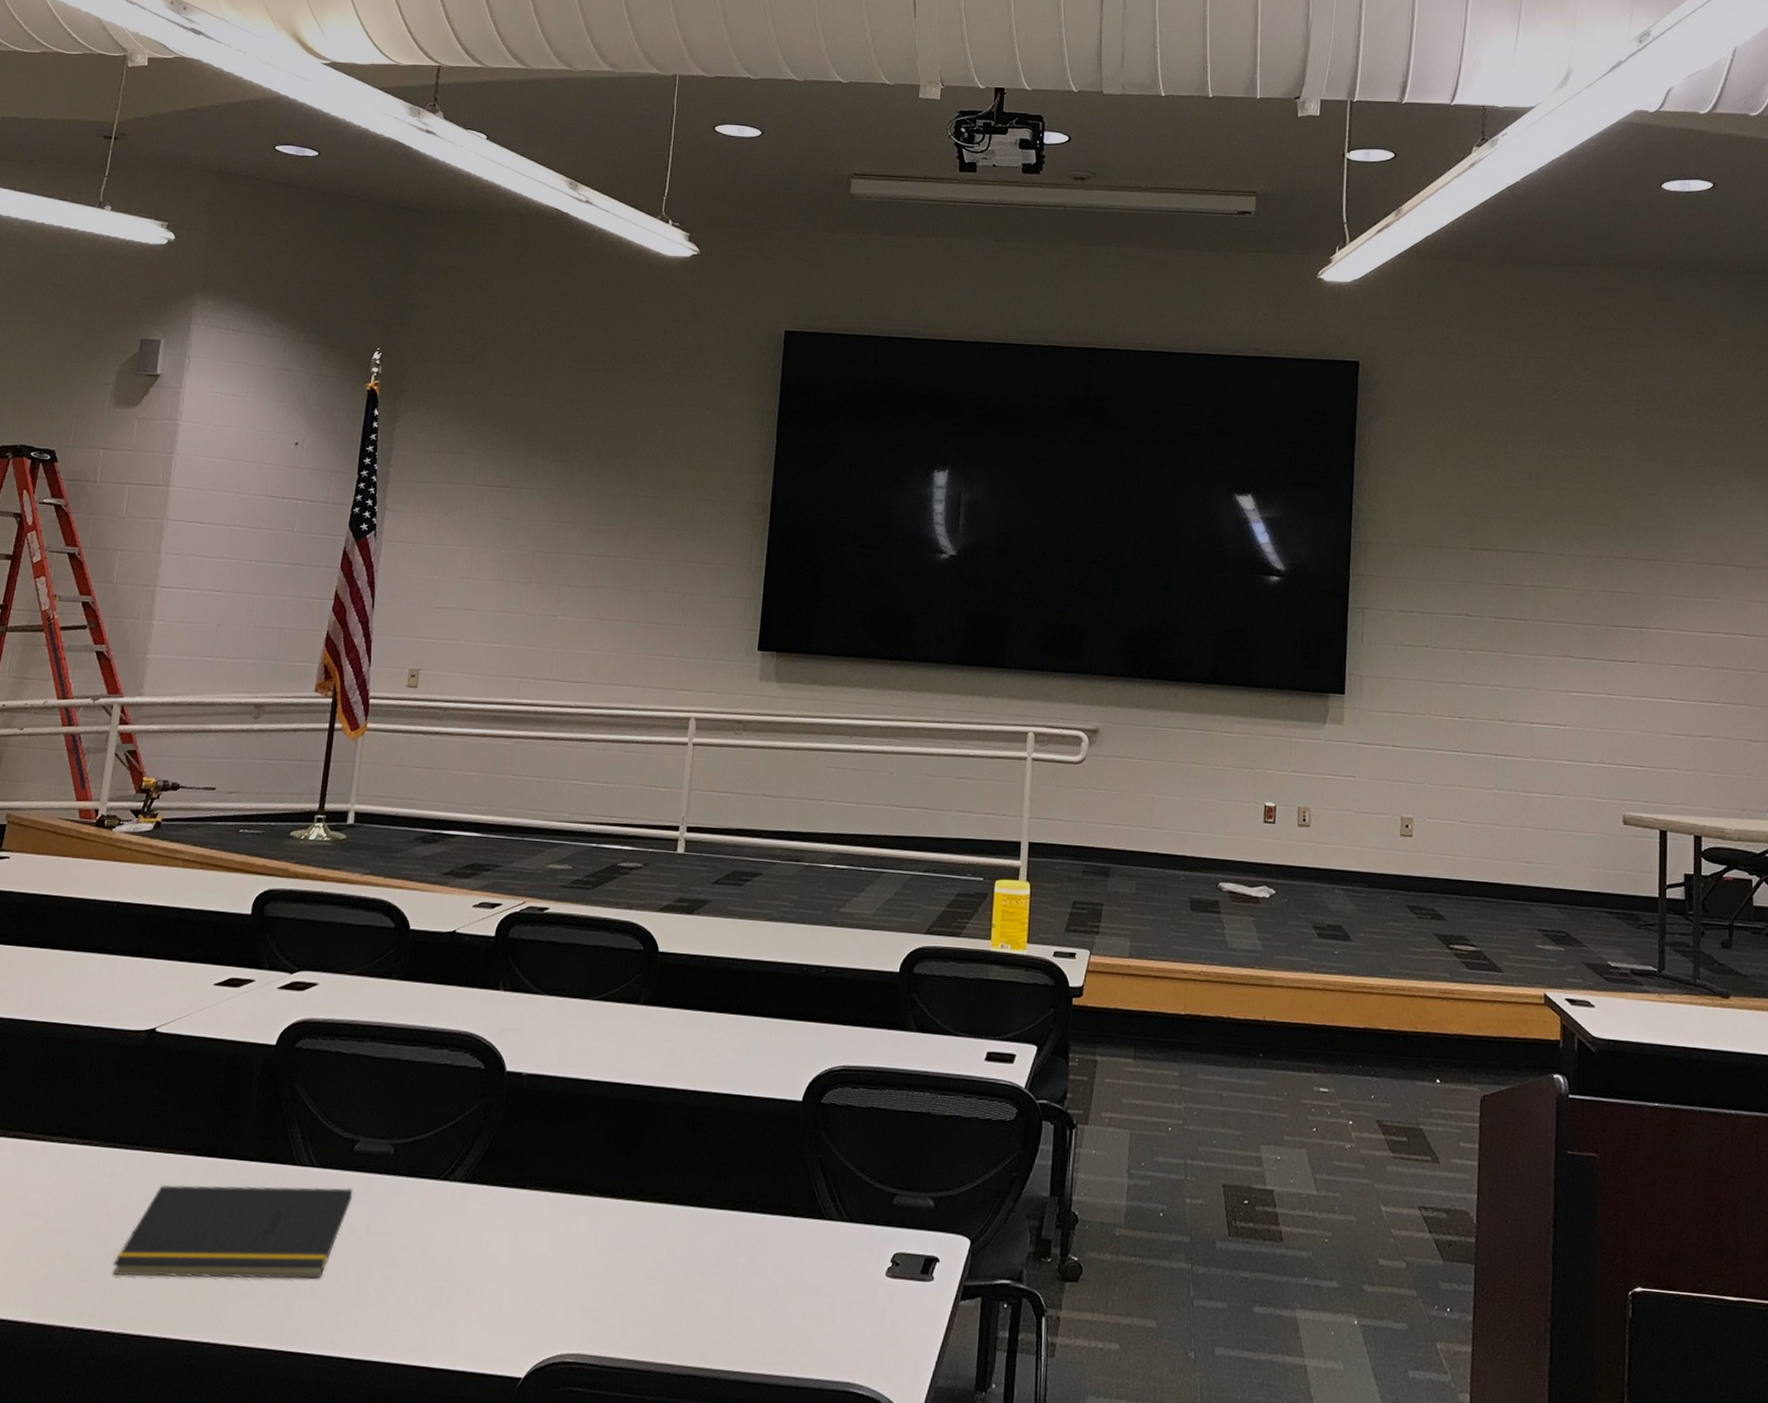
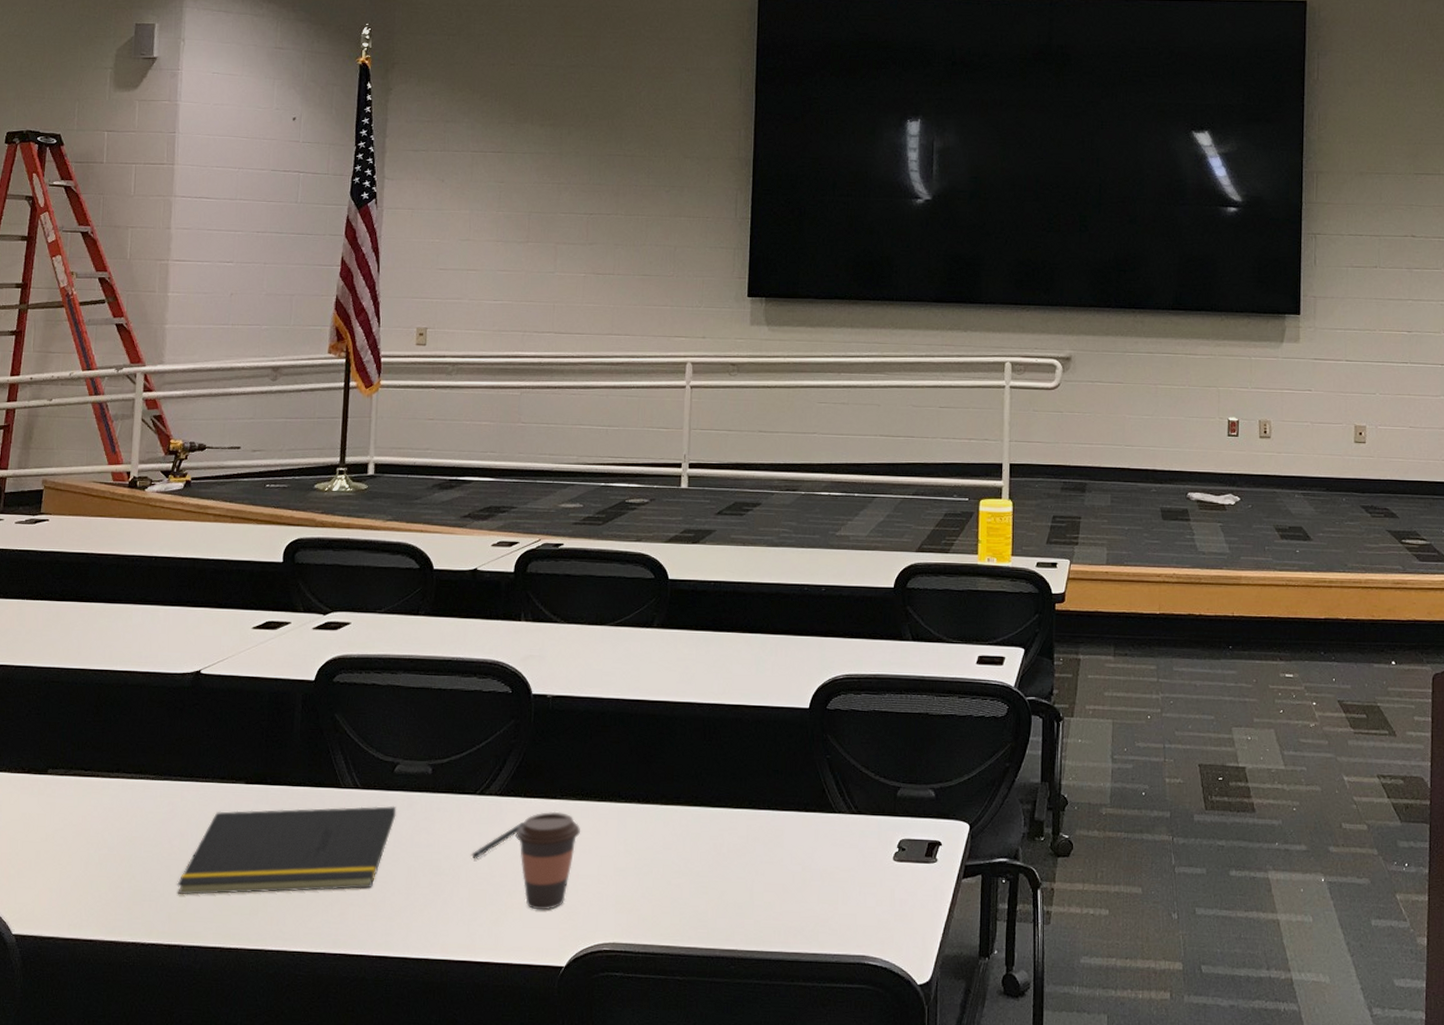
pen: none [430,1212,490,1252] -> present [471,821,525,859]
coffee cup: none [478,1202,549,1313] -> present [514,811,580,910]

